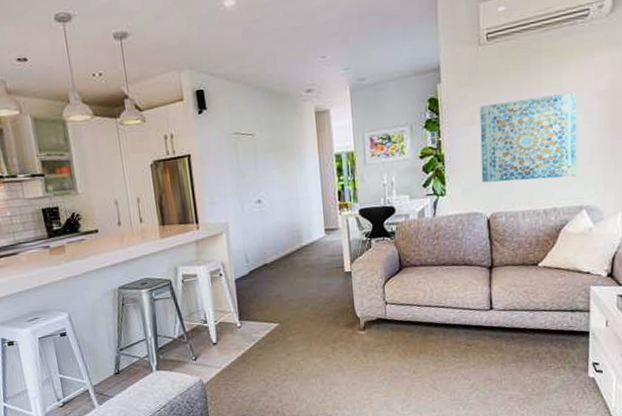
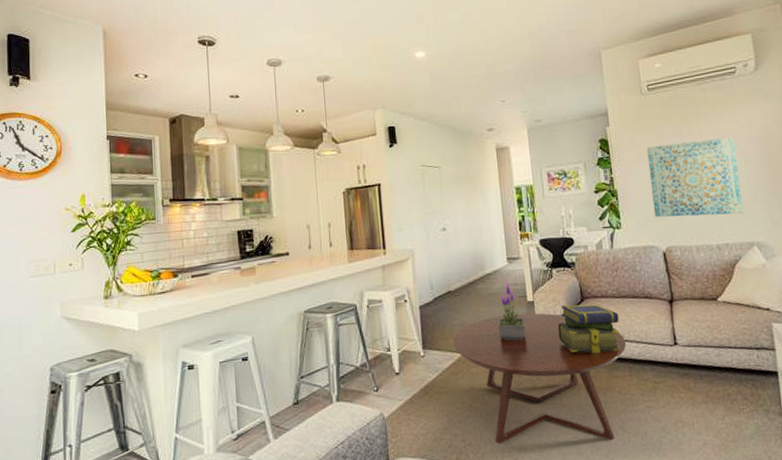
coffee table: none [269,282,443,404] -> present [452,313,627,444]
potted plant: none [314,252,343,310] -> present [498,281,527,341]
stack of books: none [374,272,437,320] -> present [557,304,620,353]

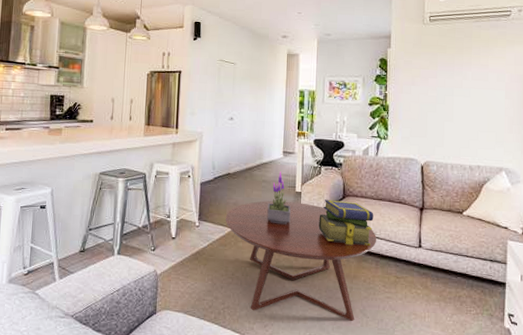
wall art: present [646,137,743,218] -> none [418,70,499,142]

